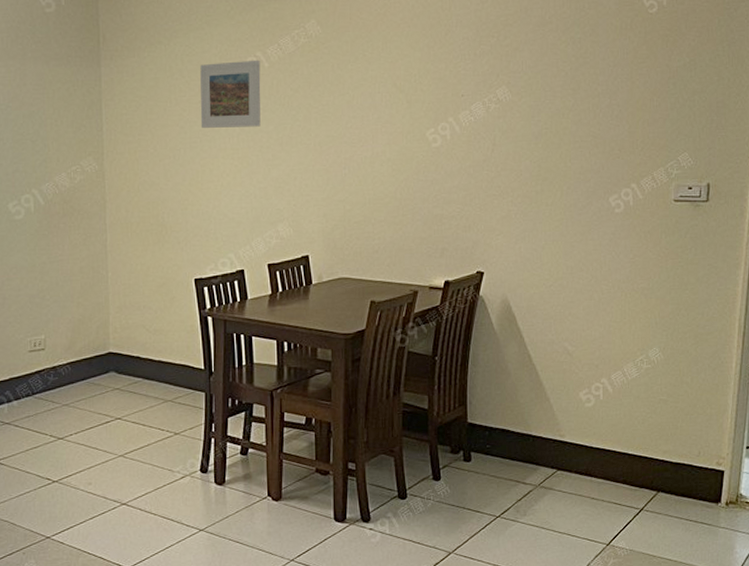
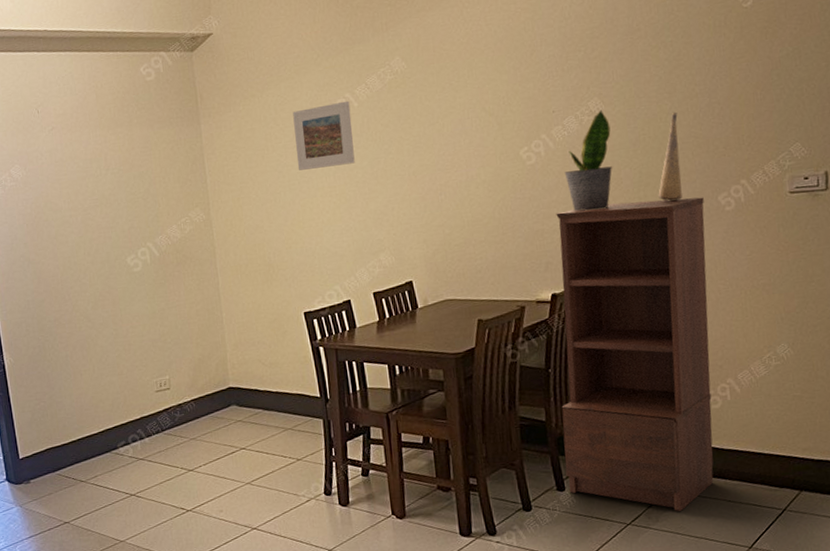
shelving unit: none [443,195,596,506] -> present [556,197,714,511]
potted plant: none [467,99,515,200] -> present [564,110,613,212]
decorative vase: none [554,109,579,199] -> present [658,111,682,202]

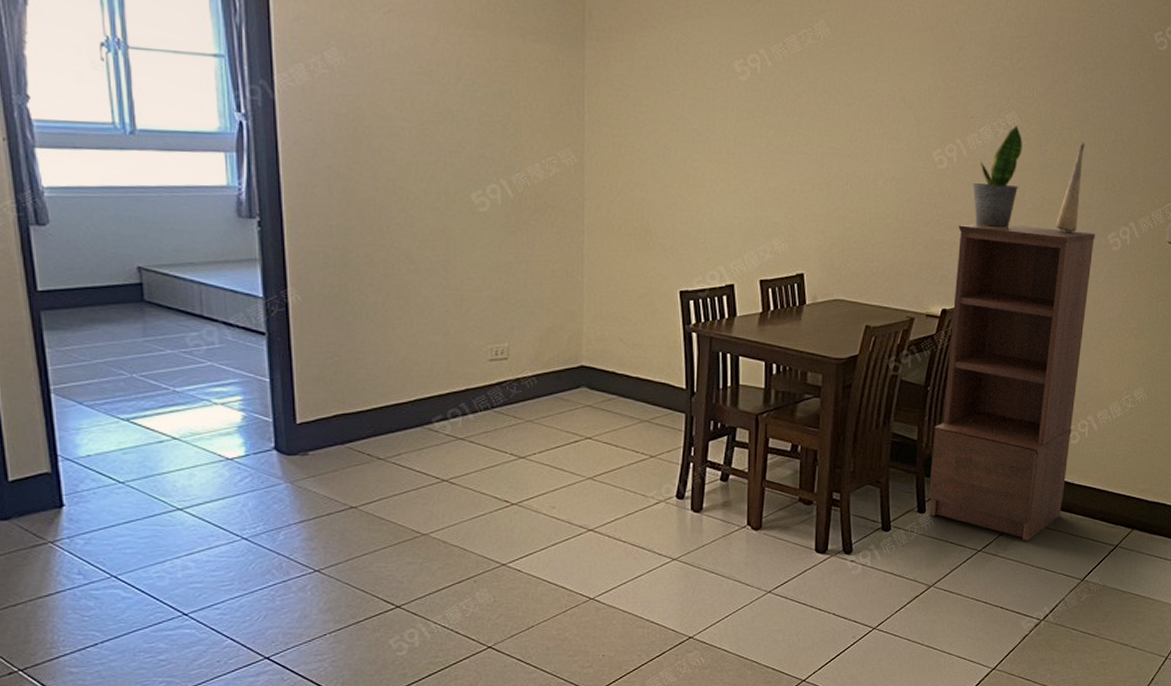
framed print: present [293,100,355,170] -> none [694,56,763,131]

